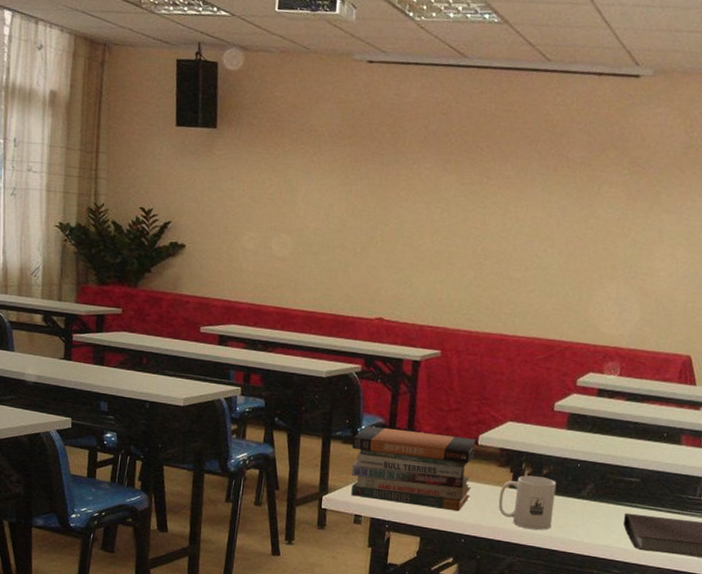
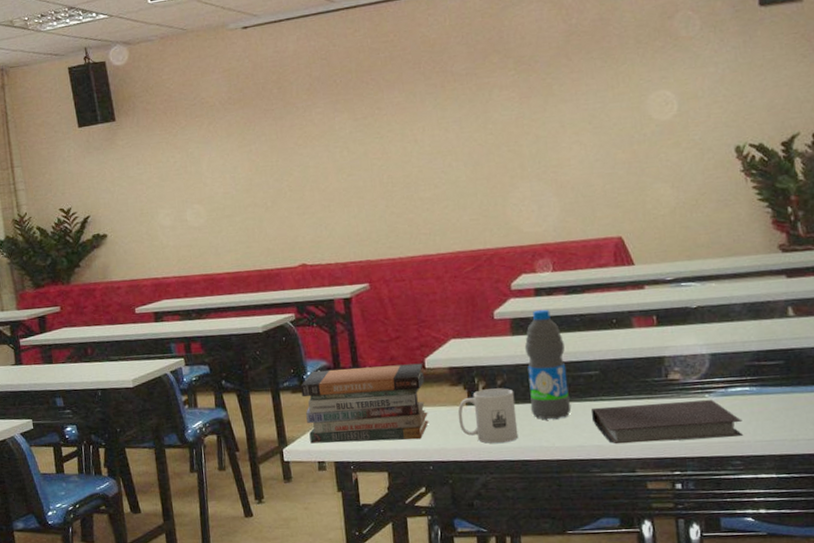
water bottle: none [568,409,614,517] -> present [524,309,572,420]

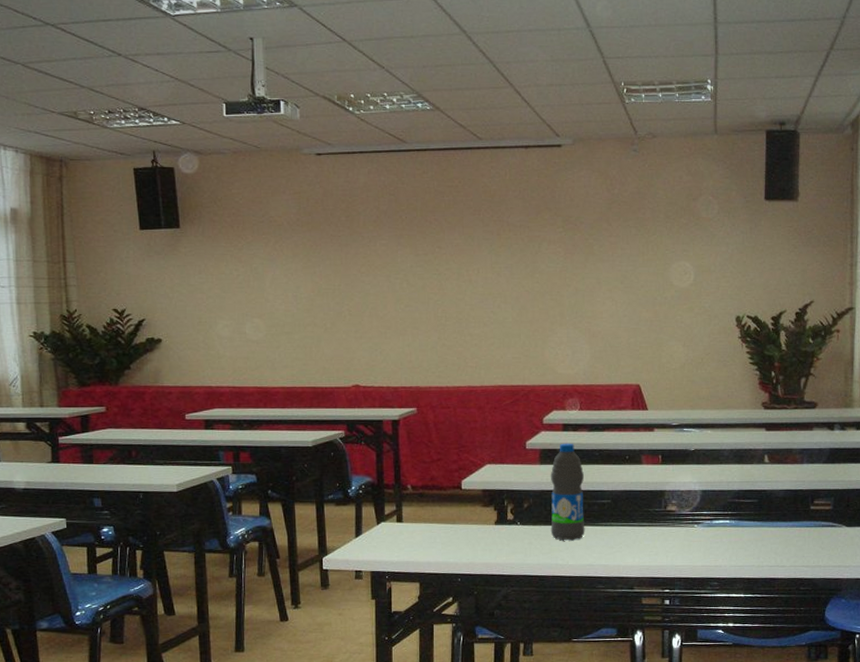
book stack: present [300,363,429,444] -> none [345,484,461,554]
mug: present [457,388,519,444] -> none [487,511,538,560]
notebook: present [590,399,744,444] -> none [601,529,722,564]

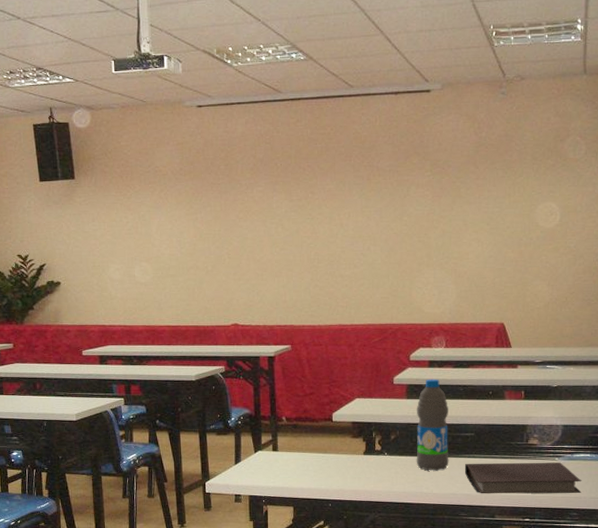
notebook: none [601,529,722,564] -> present [464,462,582,494]

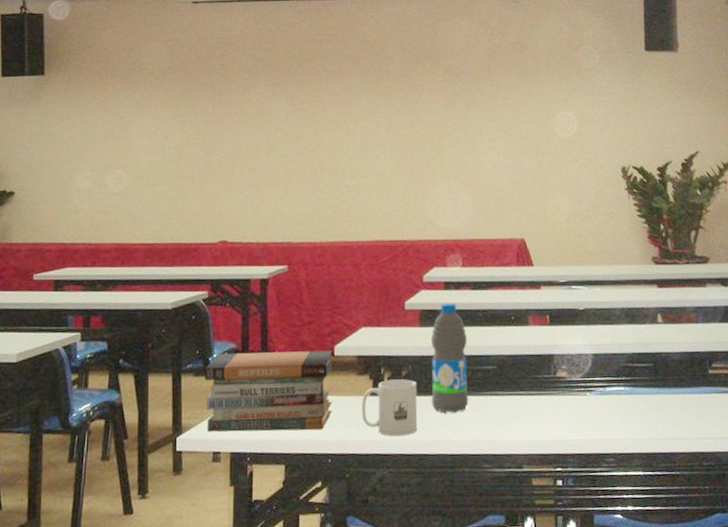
book stack: none [225,417,332,481] -> present [204,350,332,432]
mug: none [356,442,404,488] -> present [361,379,418,437]
notebook: present [464,462,582,494] -> none [486,397,617,439]

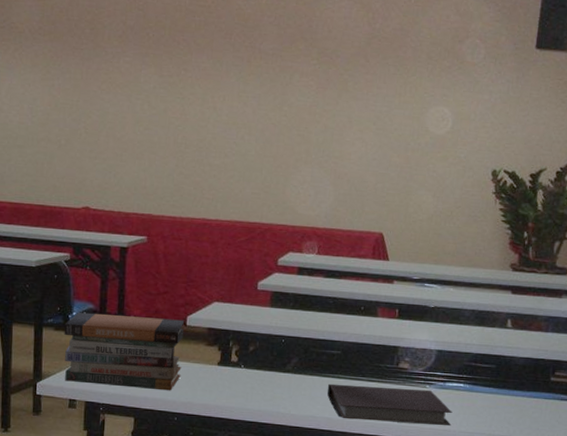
mug: present [361,379,418,437] -> none [208,353,263,405]
water bottle: present [430,302,469,413] -> none [275,287,315,390]
notebook: none [486,397,617,439] -> present [327,383,453,425]

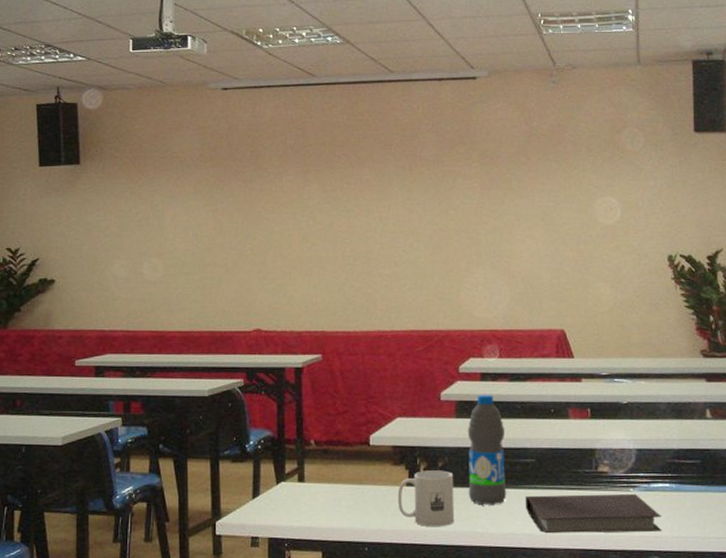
book stack: present [64,312,185,391] -> none [242,440,368,519]
mug: none [208,353,263,405] -> present [397,470,455,527]
water bottle: none [275,287,315,390] -> present [467,394,507,506]

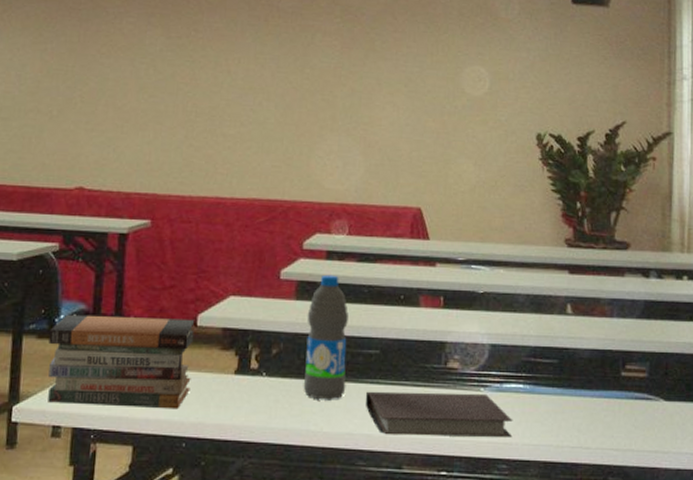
book stack: none [242,440,368,519] -> present [48,314,195,410]
mug: present [397,470,455,527] -> none [223,358,289,423]

